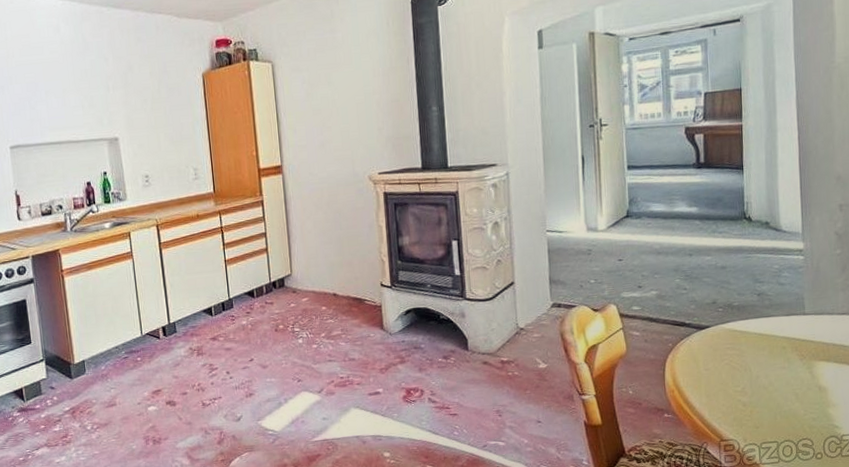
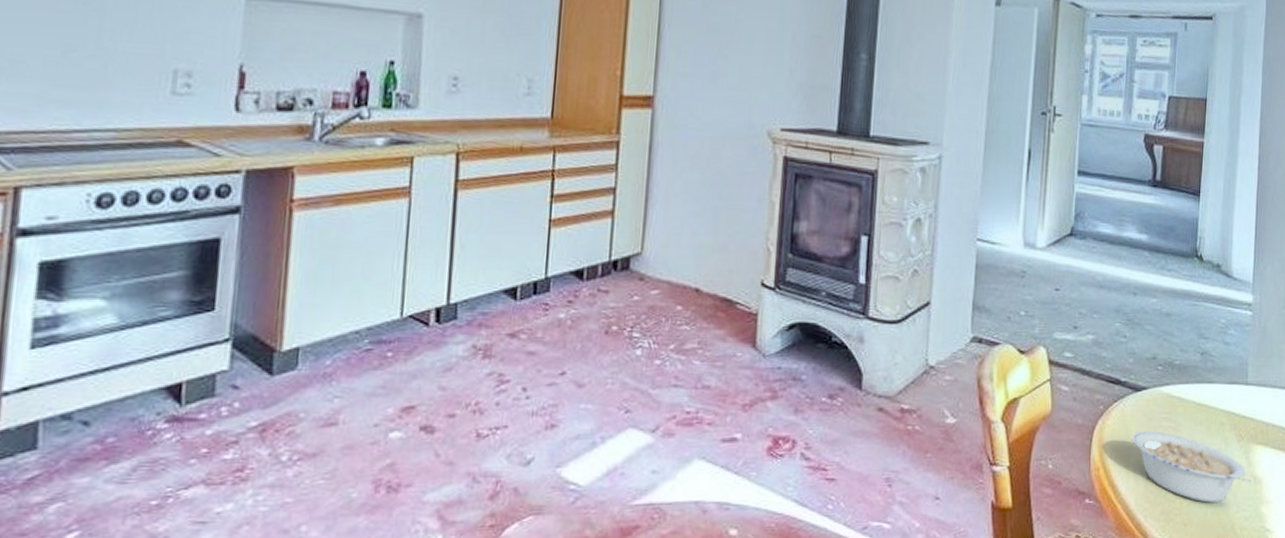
legume: none [700,358,817,410] -> present [1132,431,1251,503]

